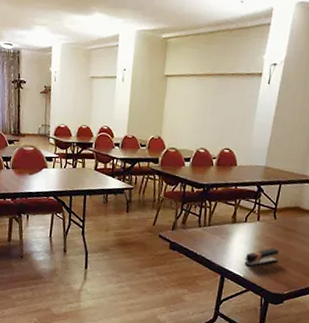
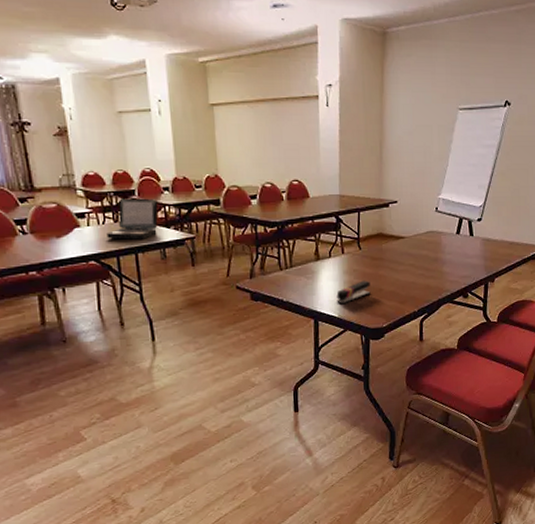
laptop: none [65,149,109,184] -> present [106,198,158,240]

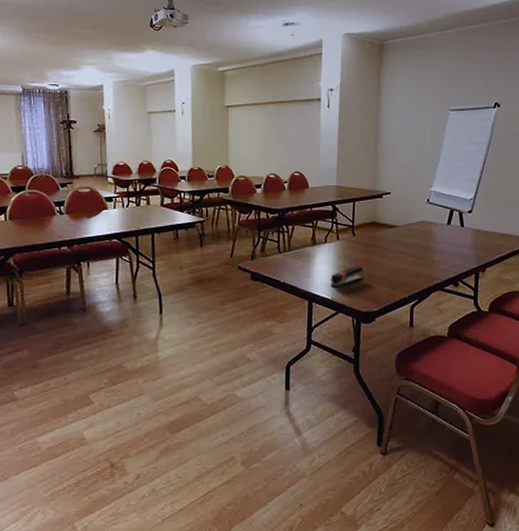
laptop: present [106,198,158,240] -> none [129,185,175,221]

